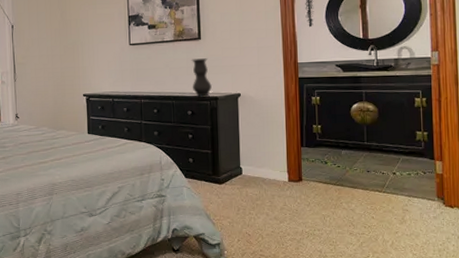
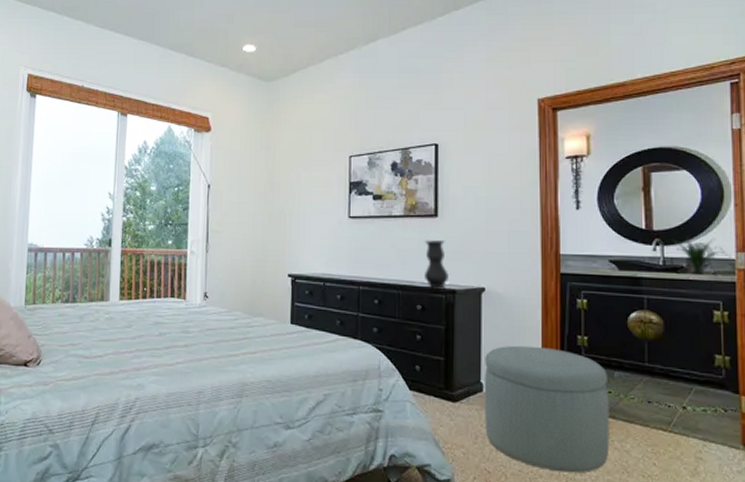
ottoman: none [242,136,339,230] -> present [484,345,610,473]
plant: none [383,41,428,72] -> present [672,236,732,276]

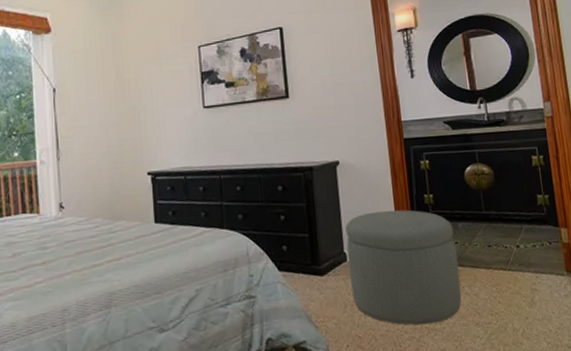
vase: present [424,240,449,289] -> none [278,120,305,167]
plant: present [672,236,732,276] -> none [492,91,541,127]

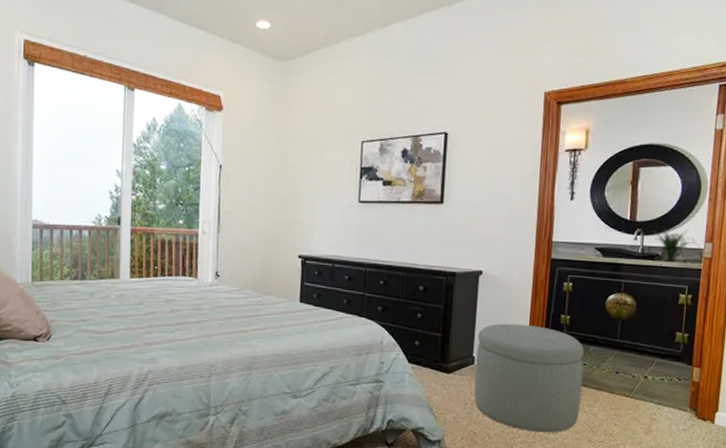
plant: none [492,91,541,127] -> present [651,227,701,264]

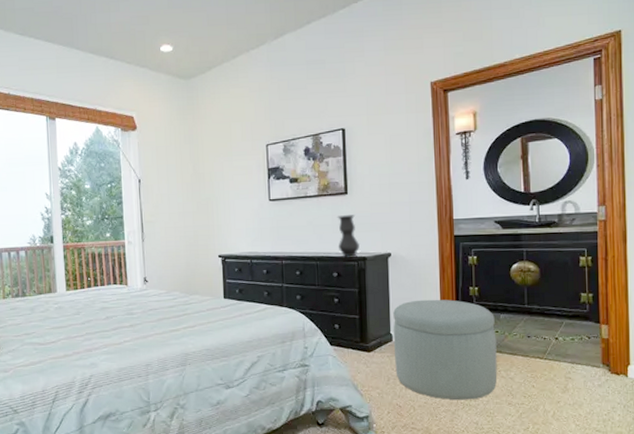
vase: none [428,225,450,271] -> present [336,215,360,257]
plant: present [651,227,701,264] -> none [546,195,594,228]

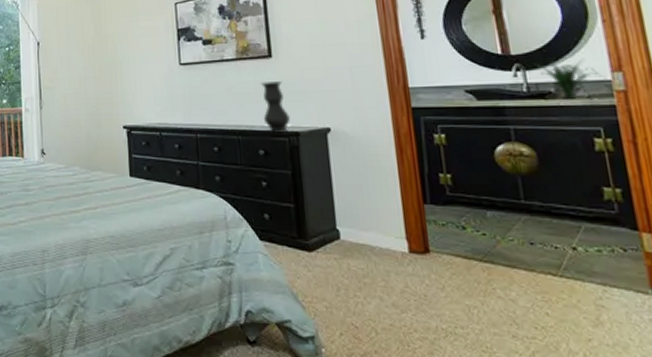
ottoman: present [393,299,497,400] -> none [338,187,492,326]
plant: none [546,195,594,228] -> present [533,58,607,101]

